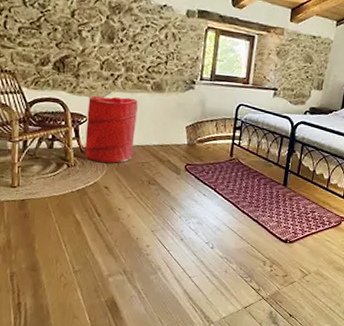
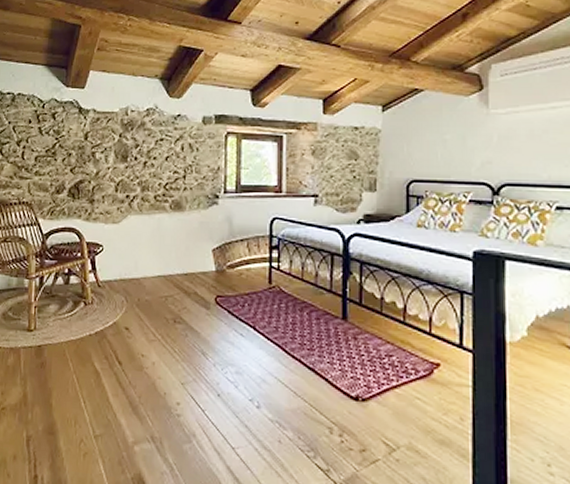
laundry hamper: present [84,95,138,163] -> none [102,220,157,299]

